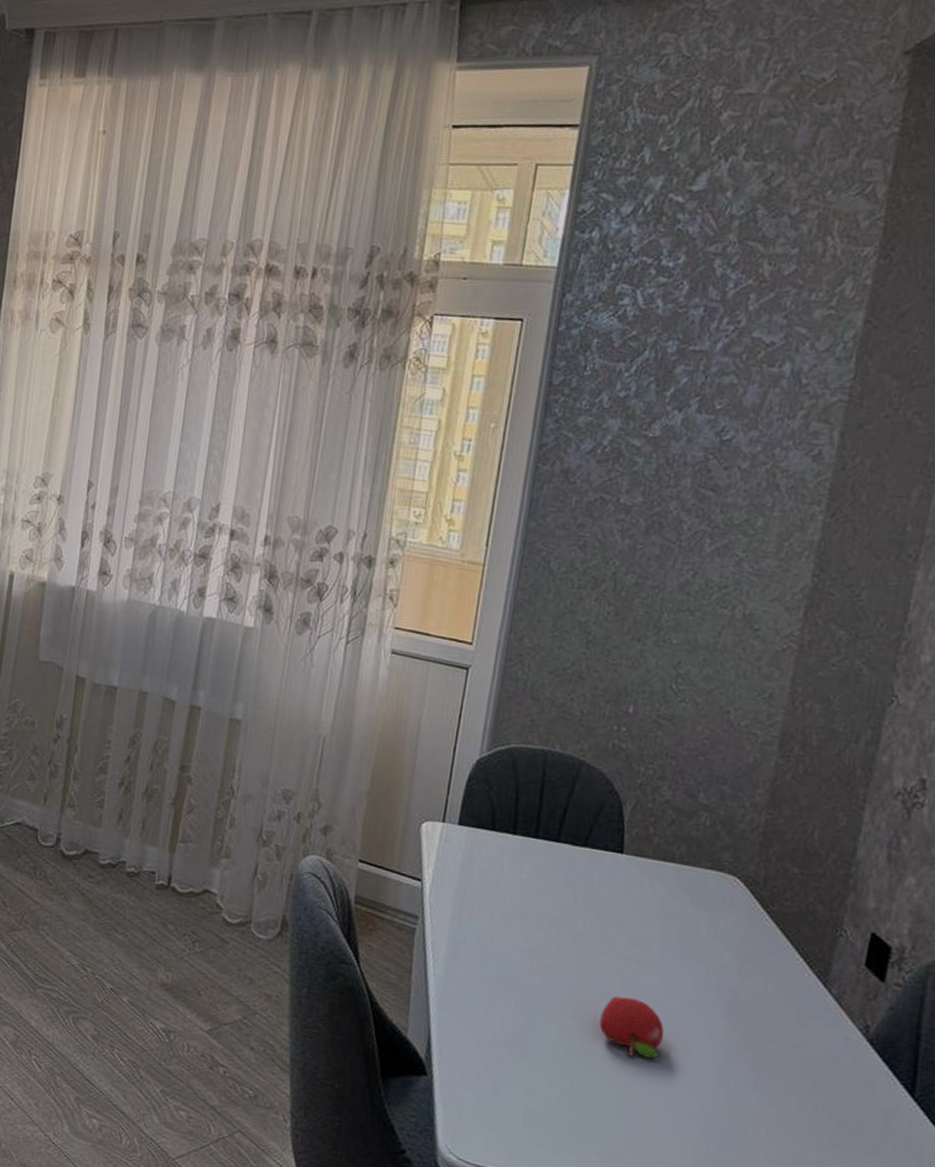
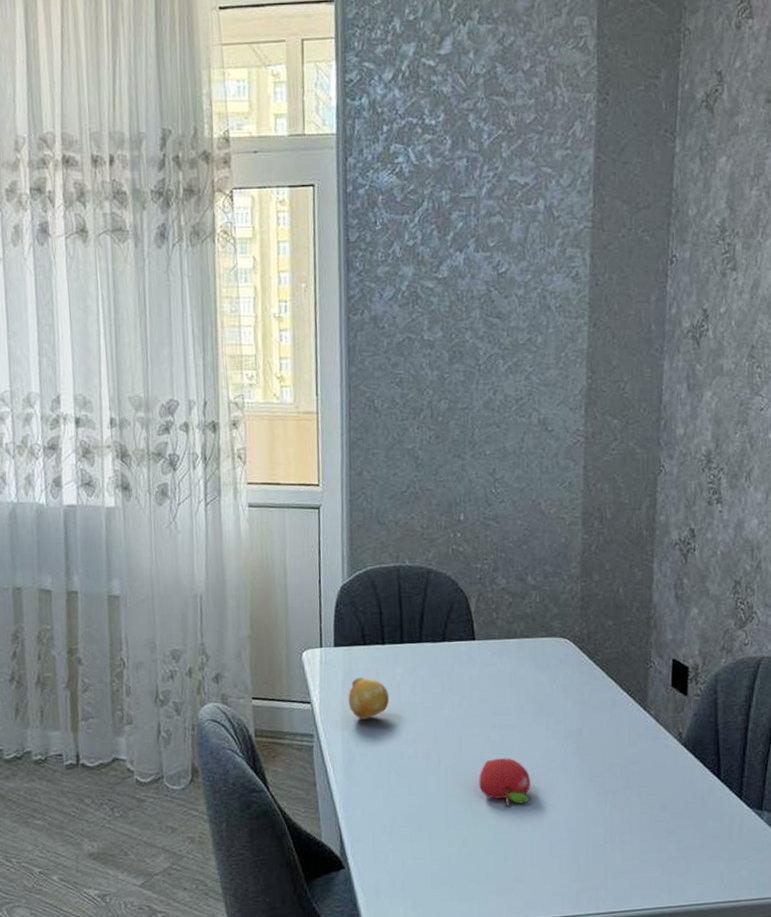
fruit: none [463,864,511,914] -> present [348,677,389,720]

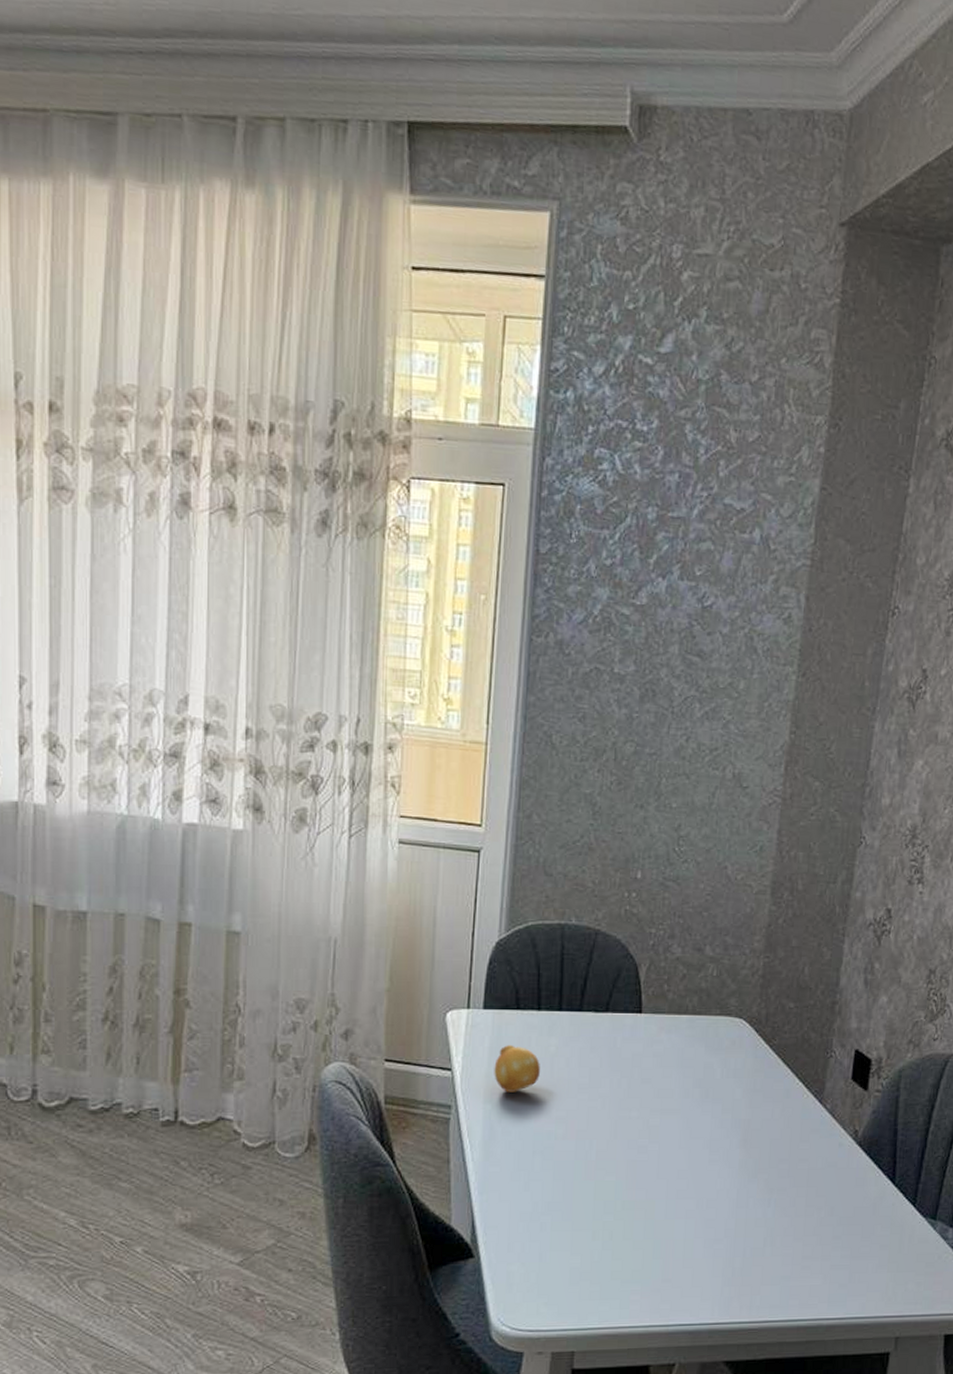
fruit: present [479,758,531,806] -> none [632,1146,690,1198]

